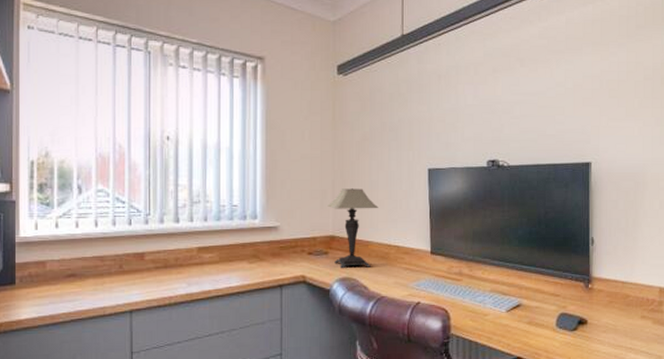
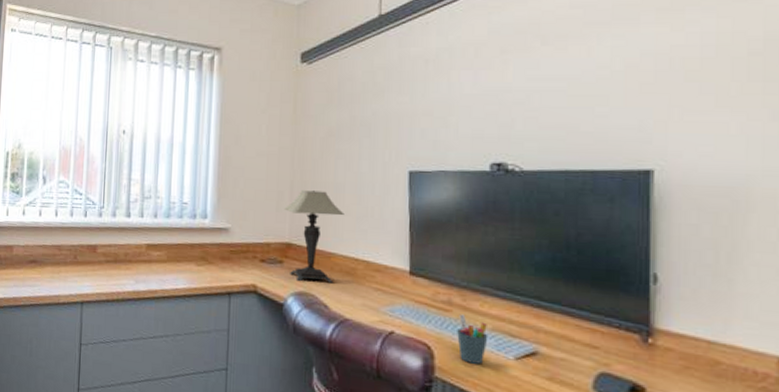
pen holder: none [466,282,488,319] -> present [457,314,488,364]

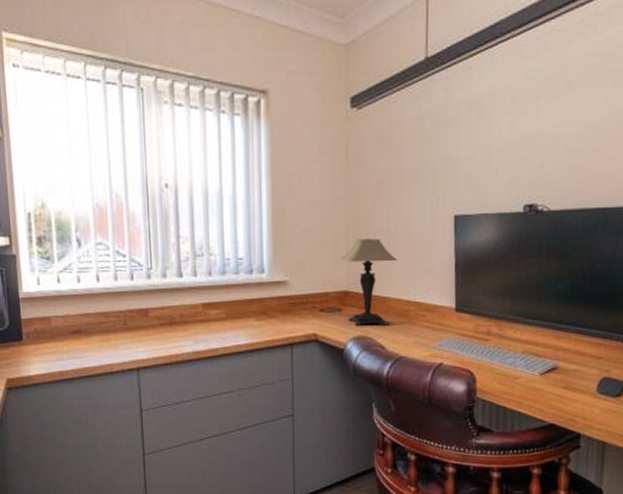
pen holder: present [457,314,488,364] -> none [494,342,520,383]

